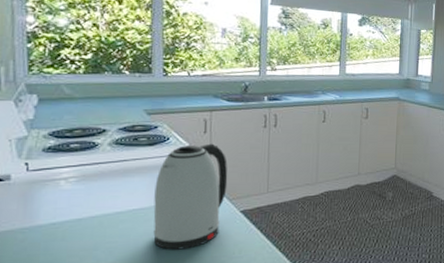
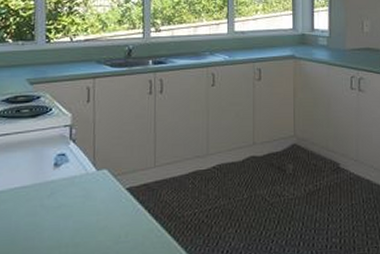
kettle: present [153,143,228,250] -> none [35,113,113,234]

